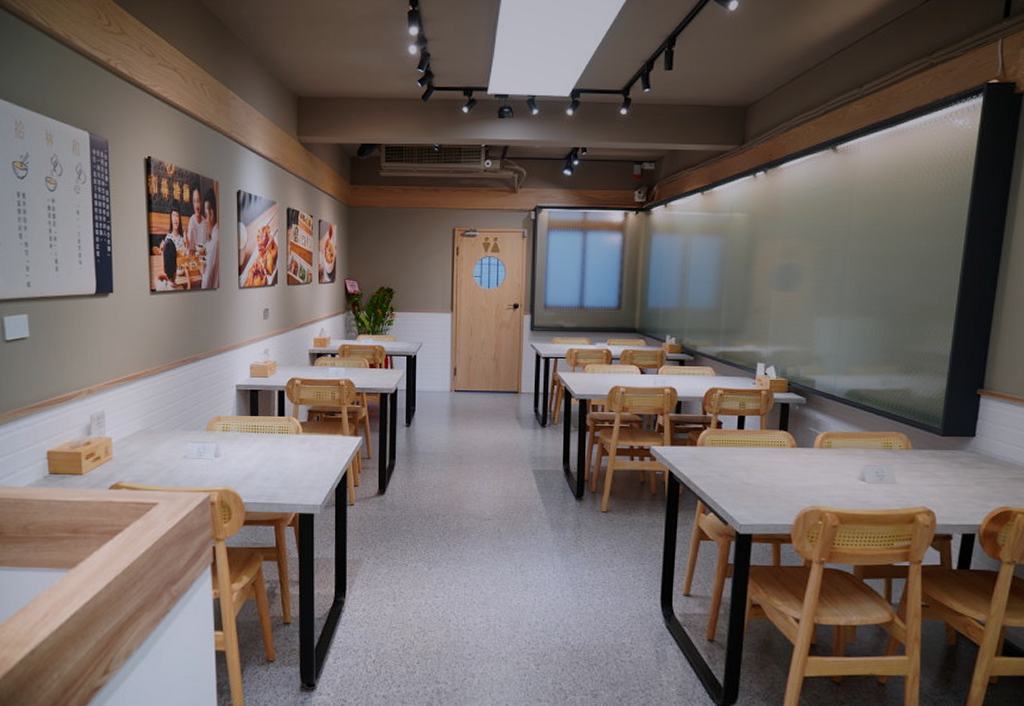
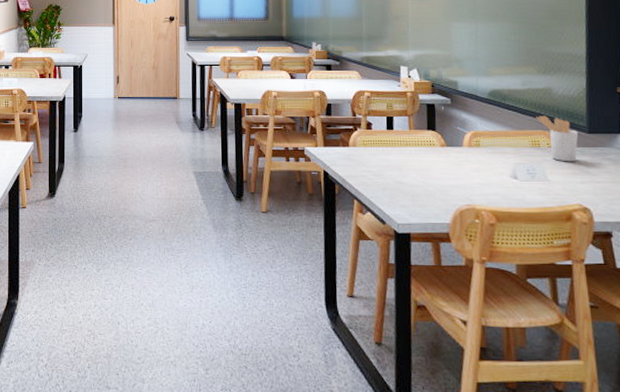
utensil holder: none [891,417,932,465] -> present [536,115,579,162]

